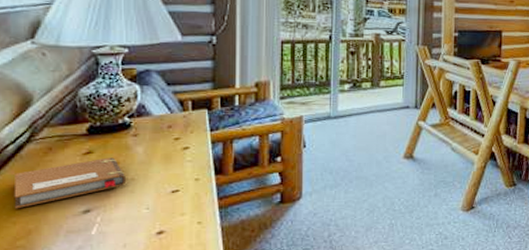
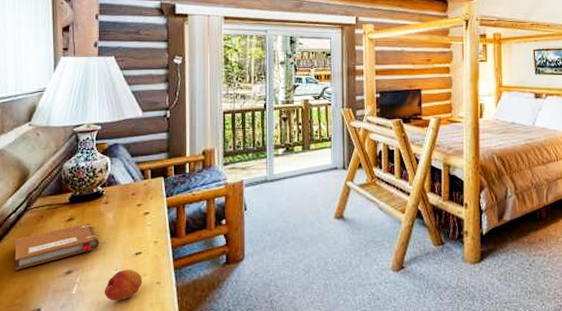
fruit: none [132,208,179,241] -> present [104,269,142,300]

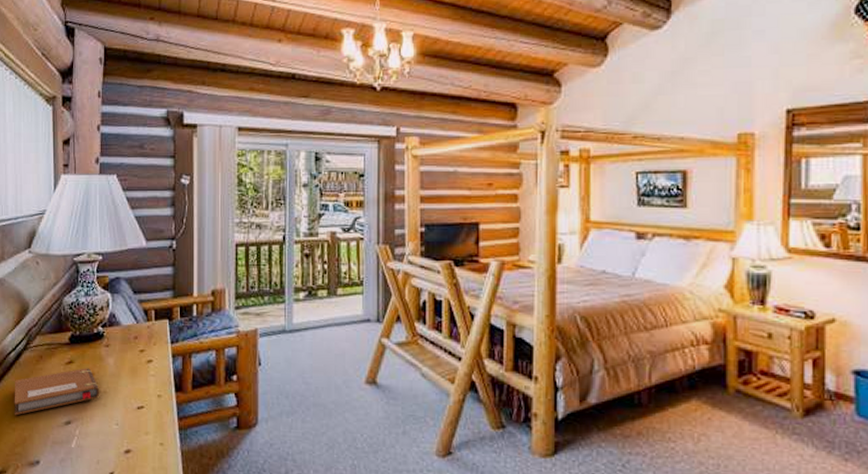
fruit: present [104,269,142,300] -> none [104,424,144,460]

